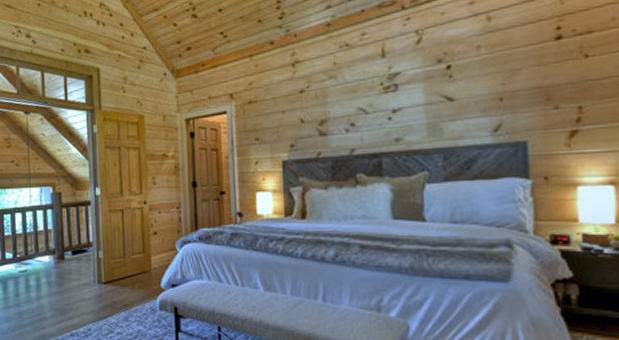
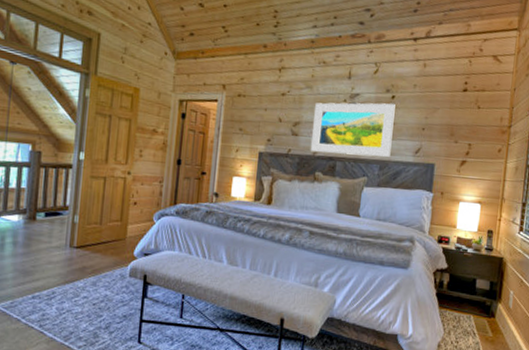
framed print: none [344,74,457,151] -> present [310,102,395,157]

